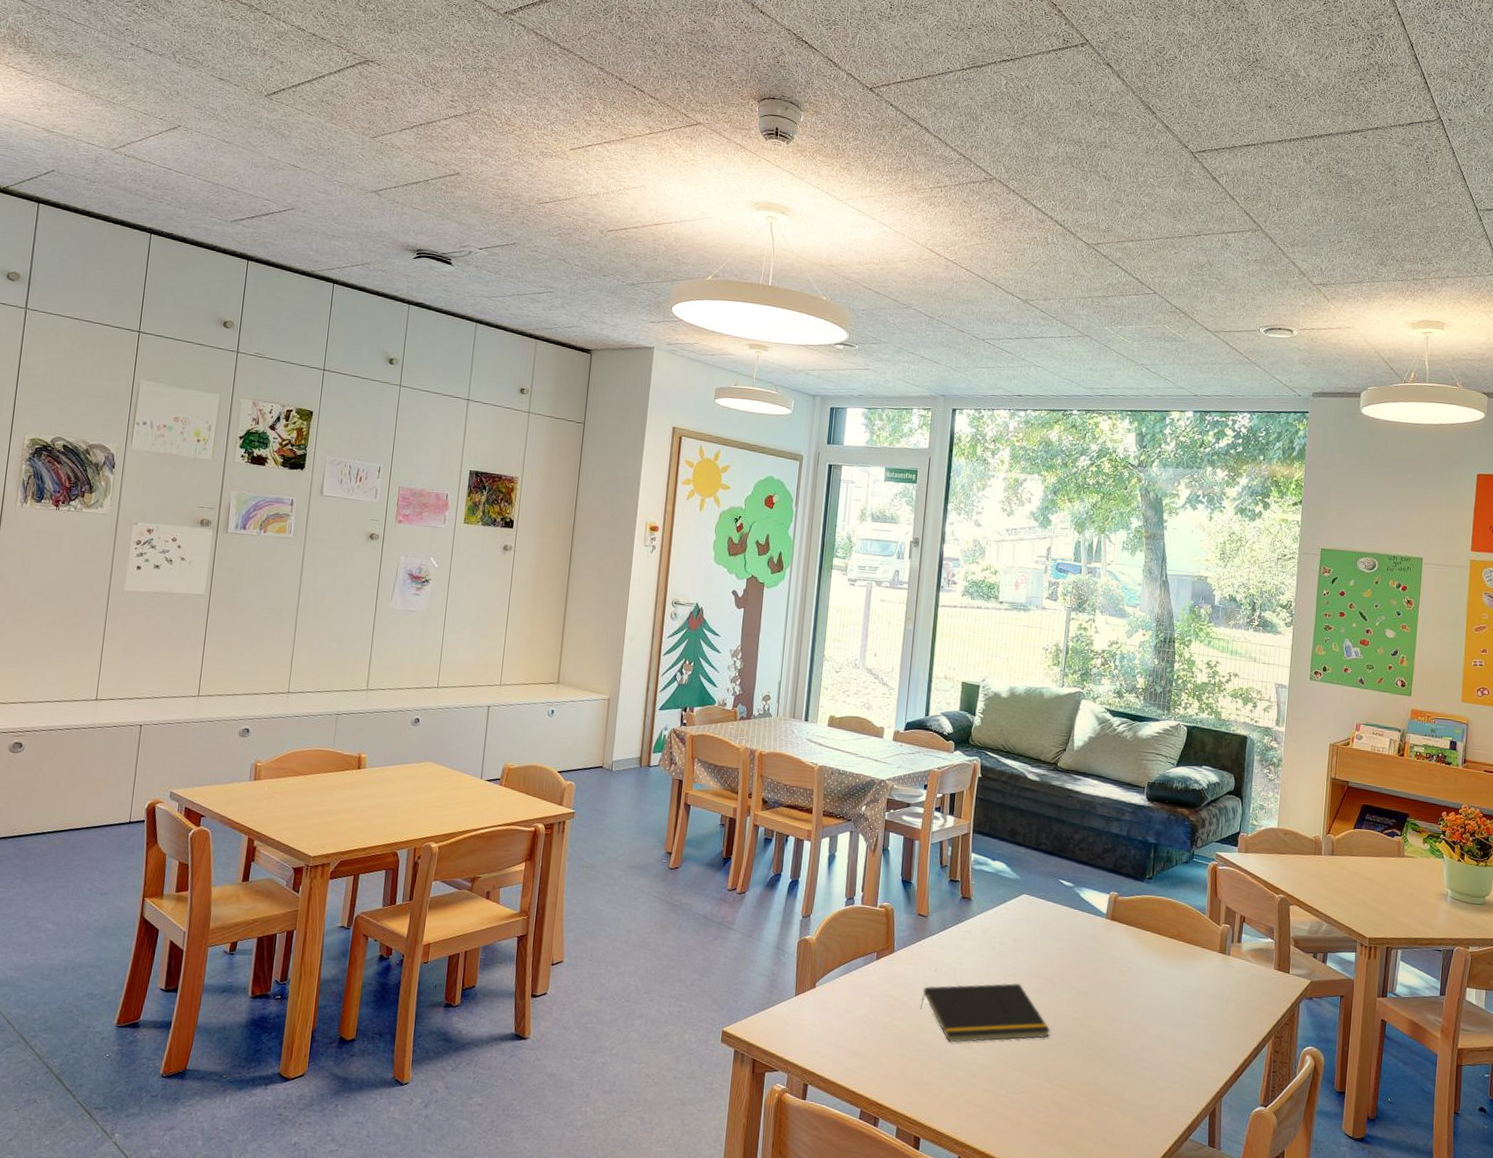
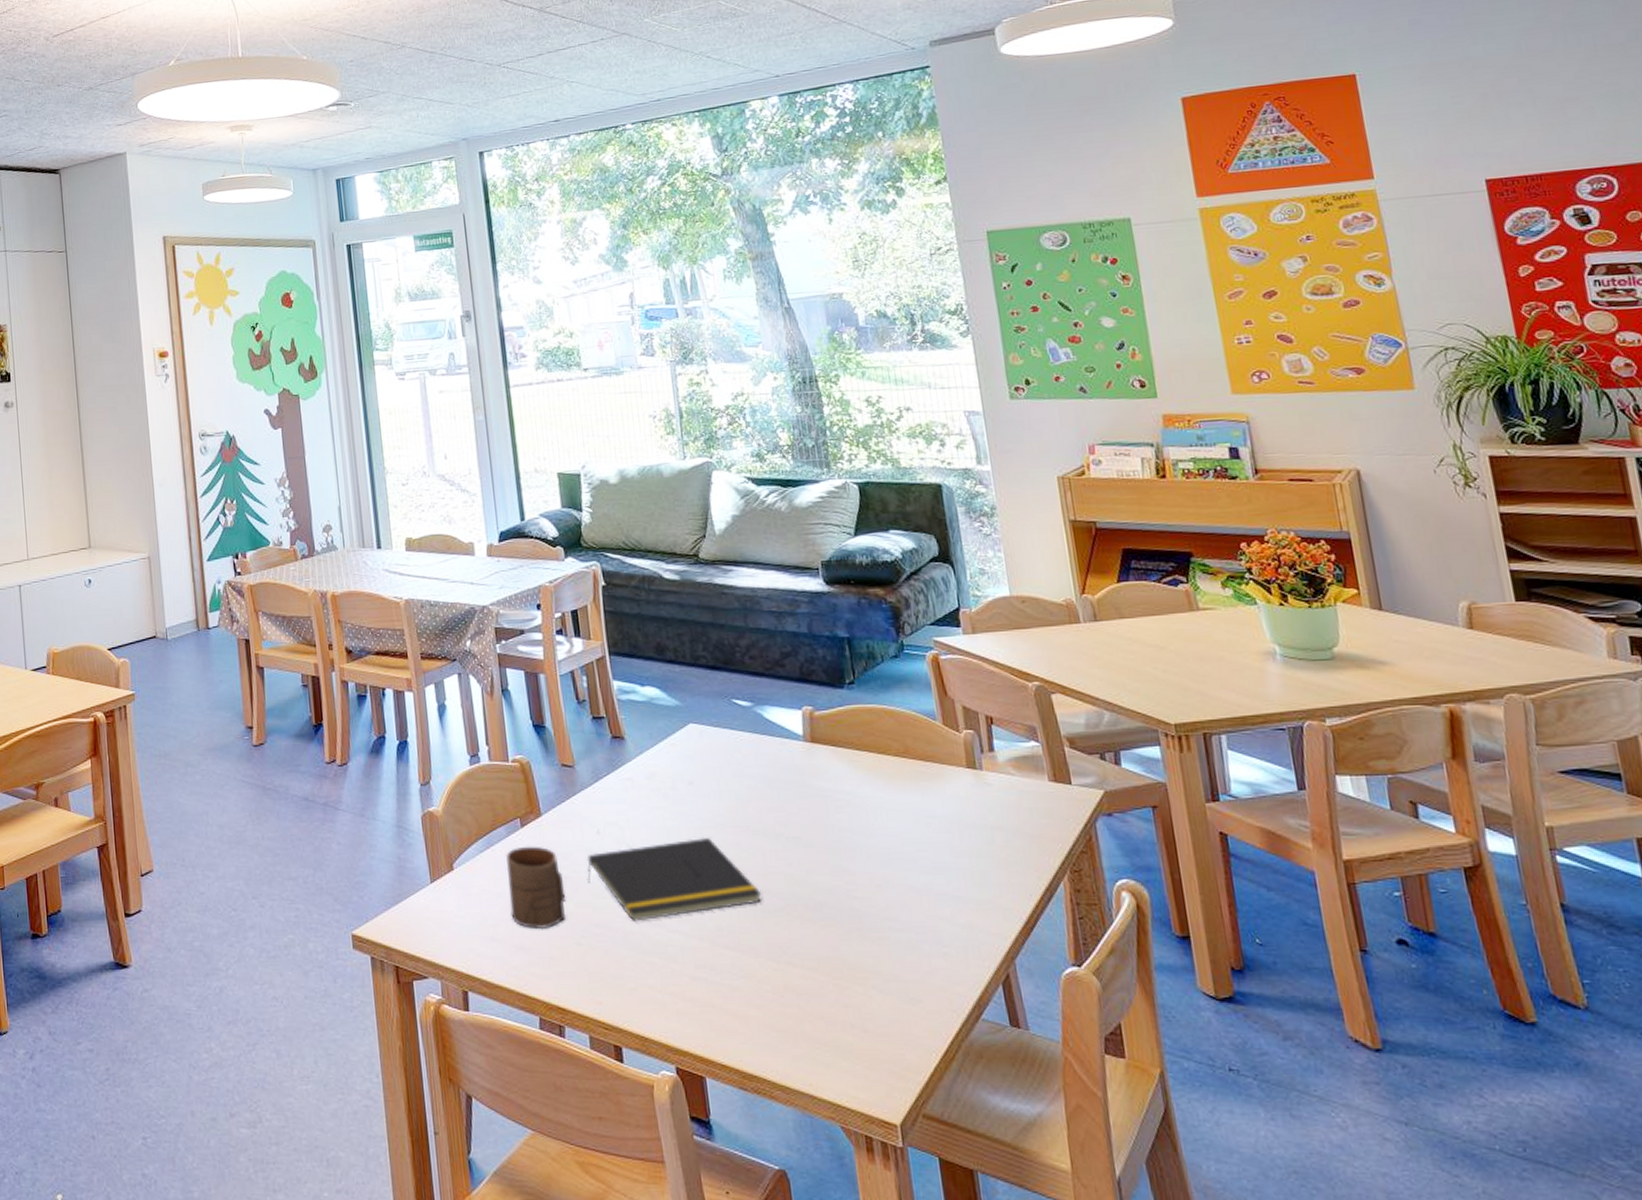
cup: none [854,975,902,1042] -> present [506,846,566,930]

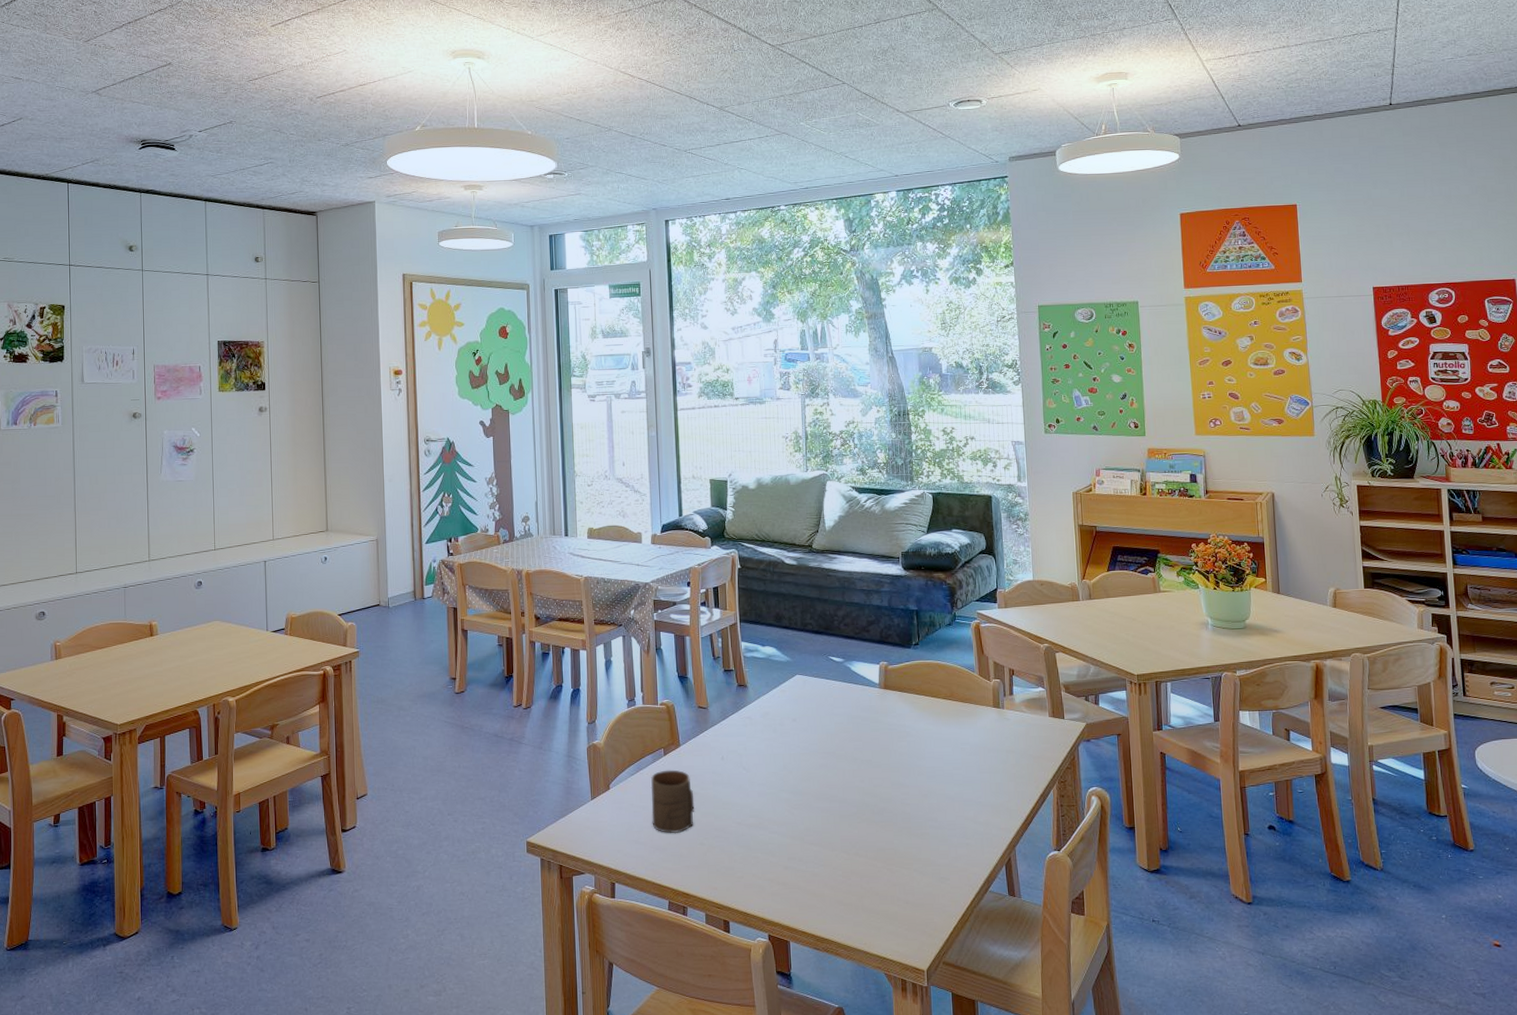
notepad: present [586,837,762,922] -> none [712,761,841,826]

